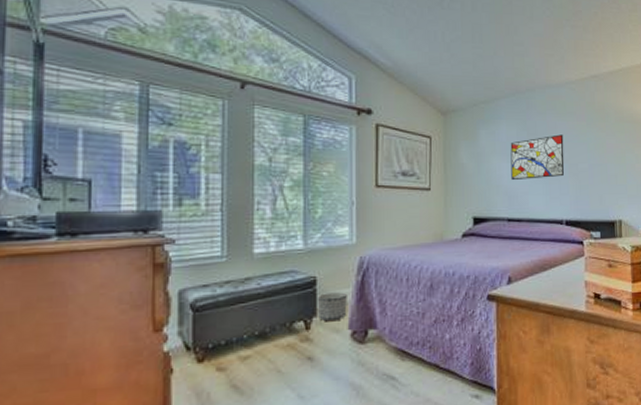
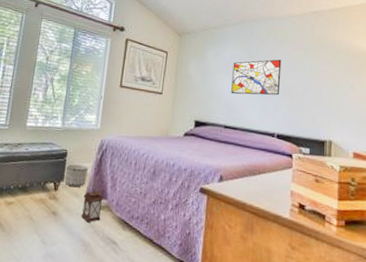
lantern: none [346,314,372,362] -> present [81,185,103,223]

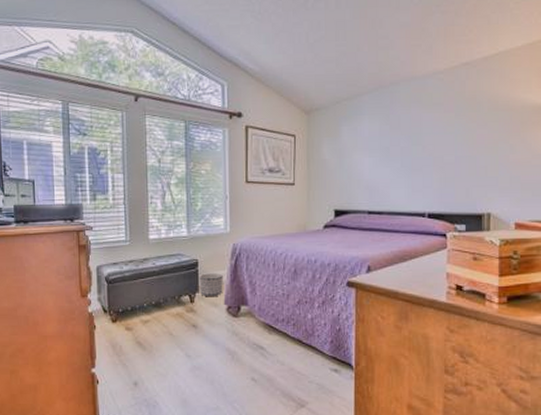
lantern: present [81,185,103,223] -> none [222,292,244,331]
wall art: present [231,59,282,96] -> none [372,127,429,175]

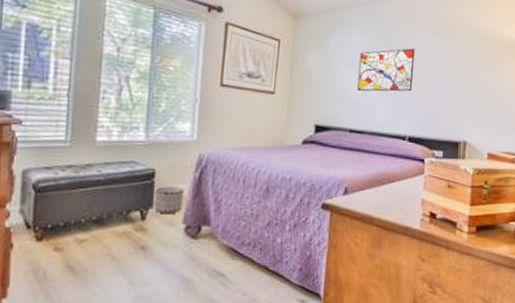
wall art: none [372,127,429,175] -> present [357,48,415,92]

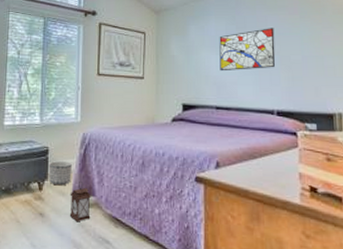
lantern: none [178,209,206,255] -> present [69,181,91,222]

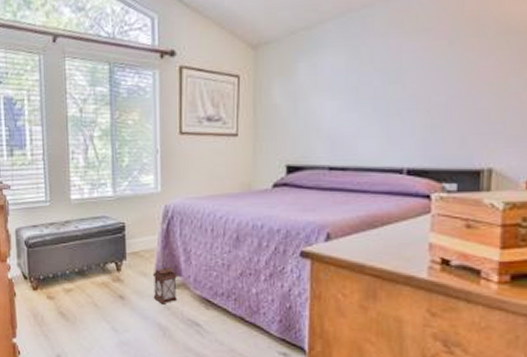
planter: present [48,160,72,186] -> none [126,237,154,266]
wall art: present [219,28,275,71] -> none [336,60,412,122]

